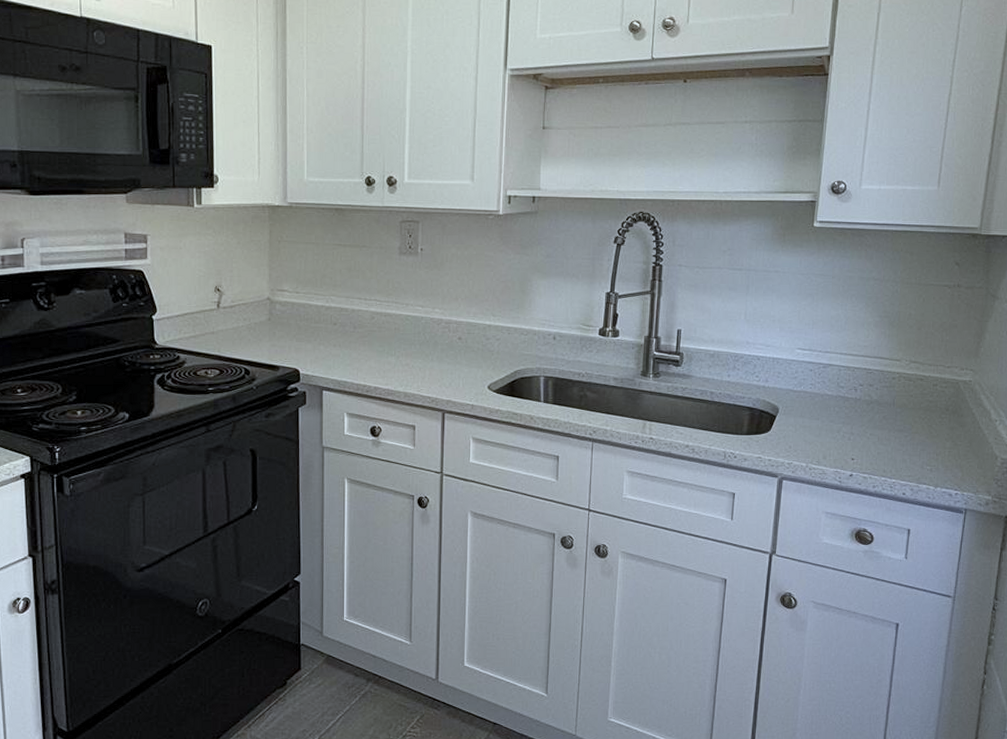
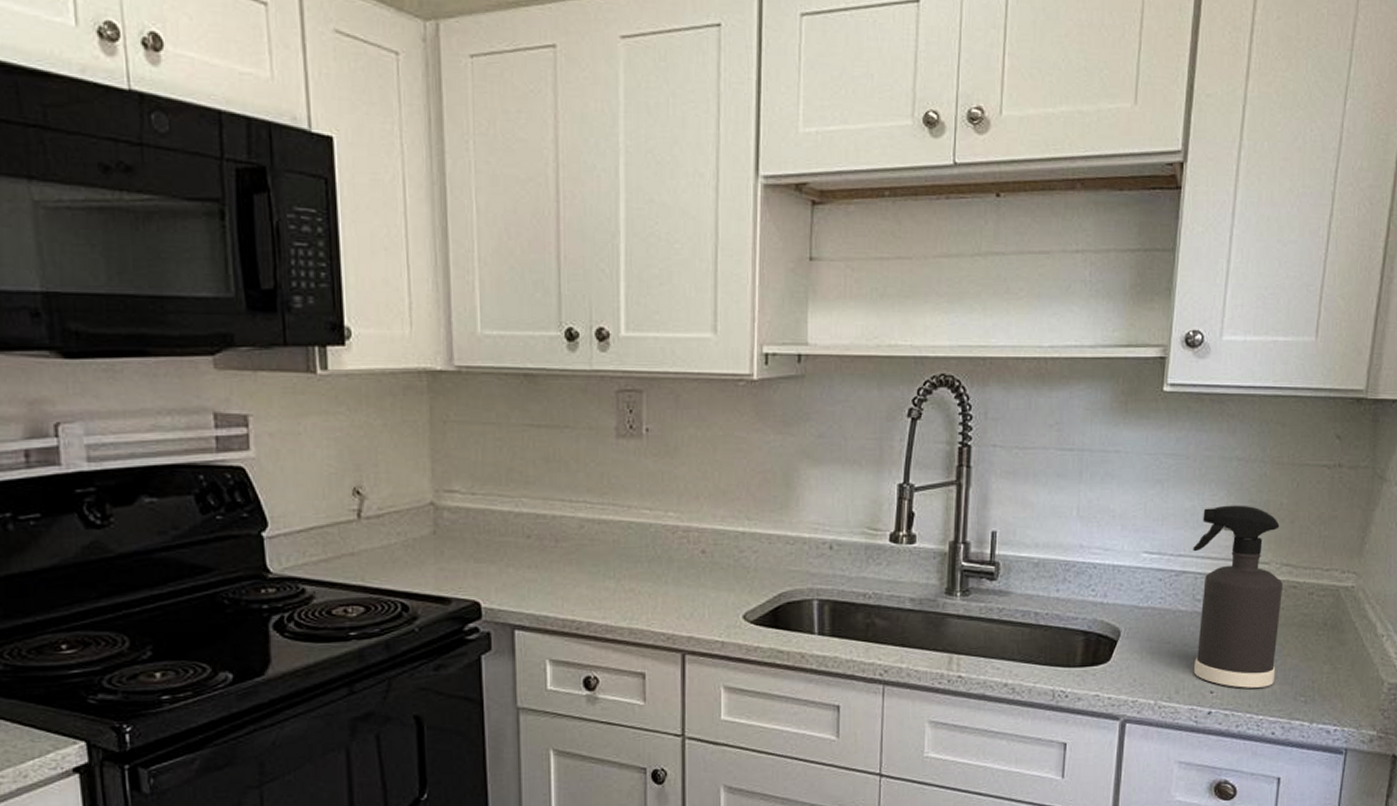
spray bottle: none [837,314,911,457] -> present [1193,505,1283,688]

